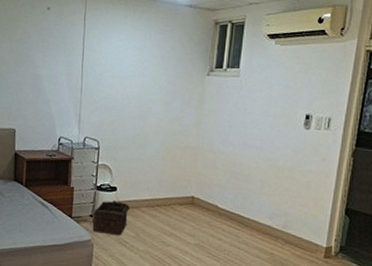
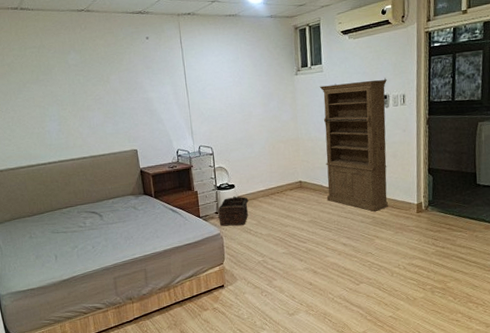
bookcase: none [220,92,312,247] -> present [319,77,388,212]

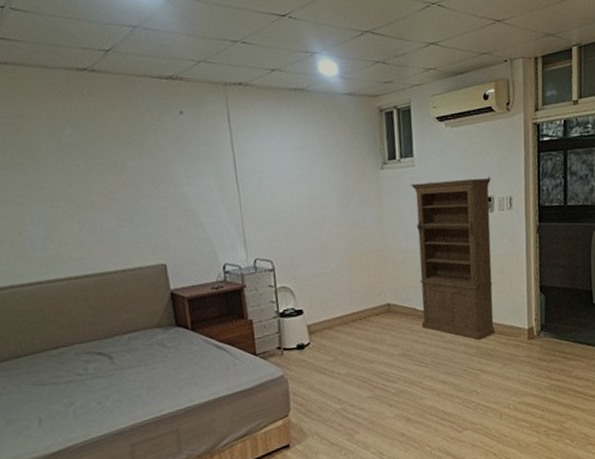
basket: present [218,196,253,226] -> none [281,325,328,366]

